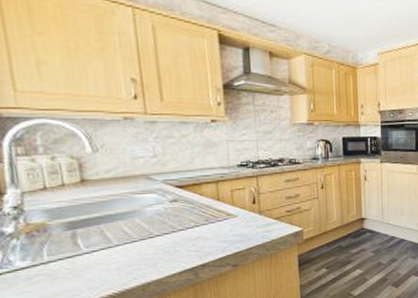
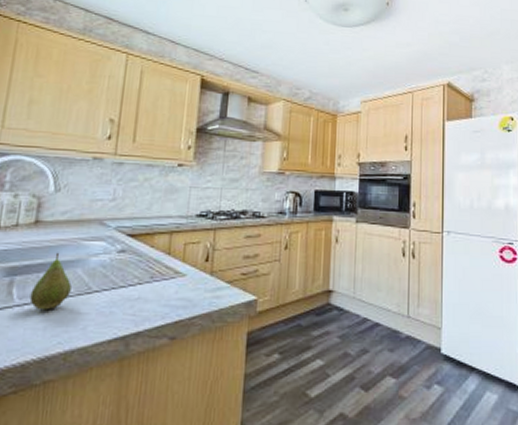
fruit: none [95,206,134,255] -> present [29,252,72,310]

